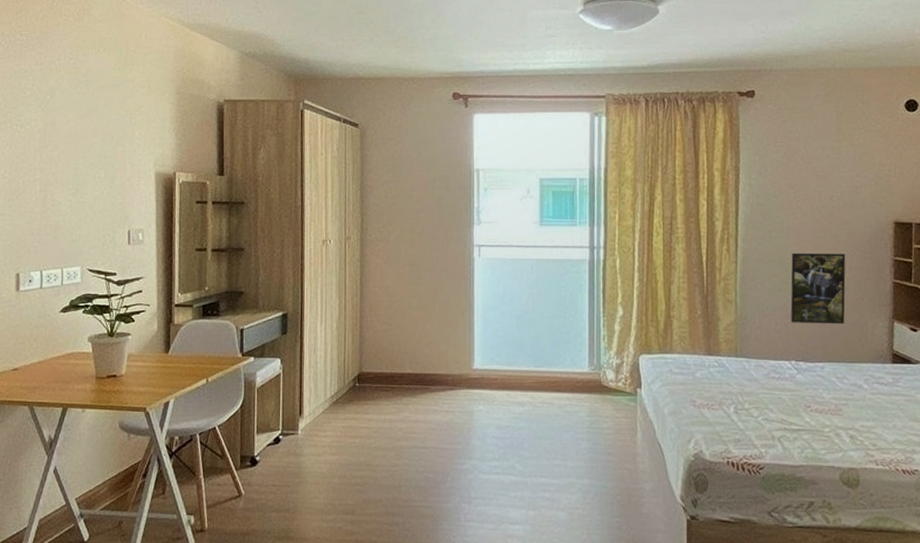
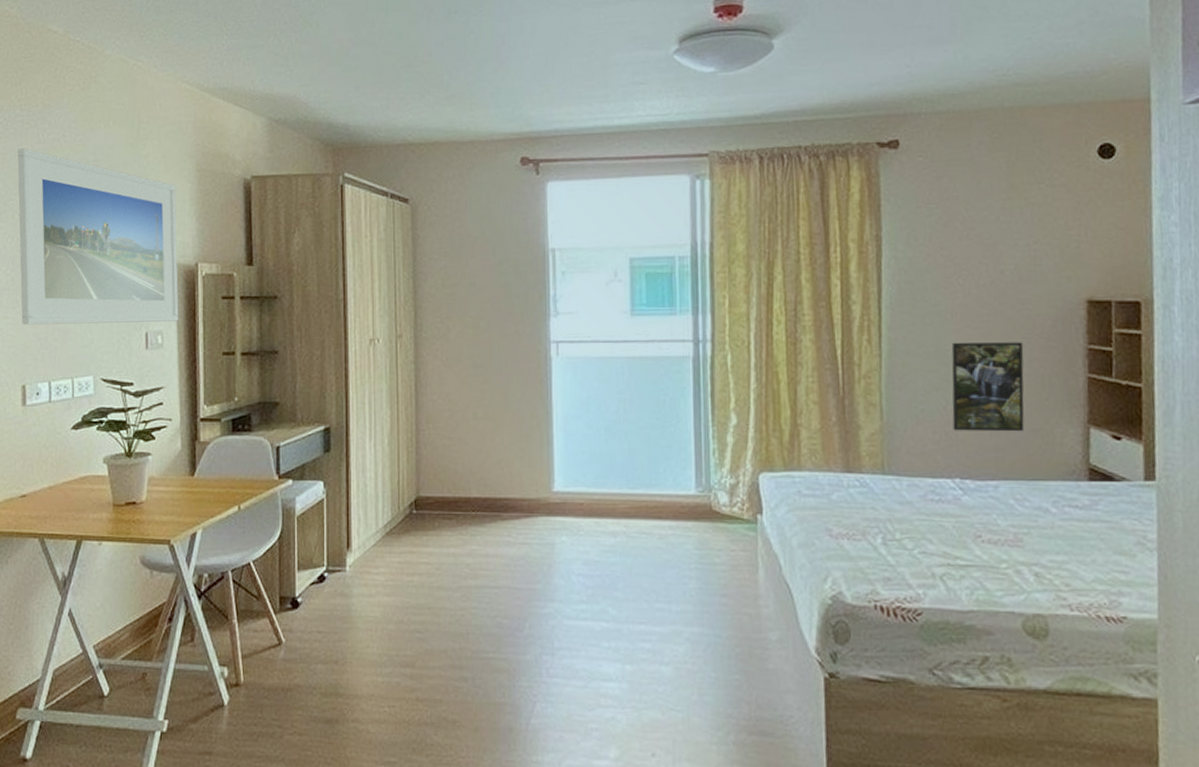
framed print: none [16,69,158,222] -> present [17,148,179,325]

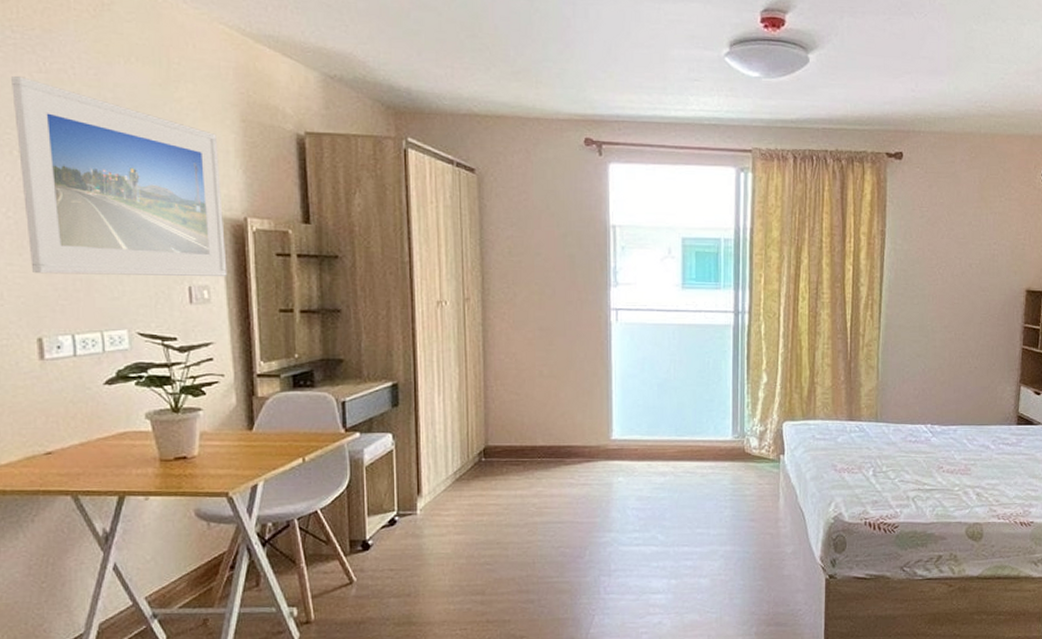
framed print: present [951,342,1025,432] -> none [928,319,981,389]

